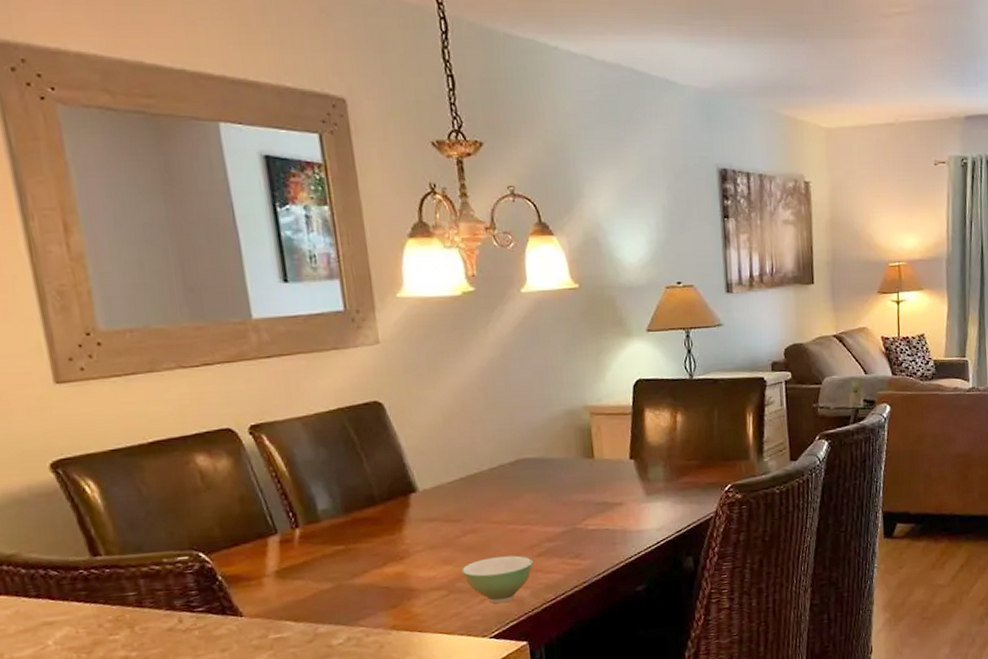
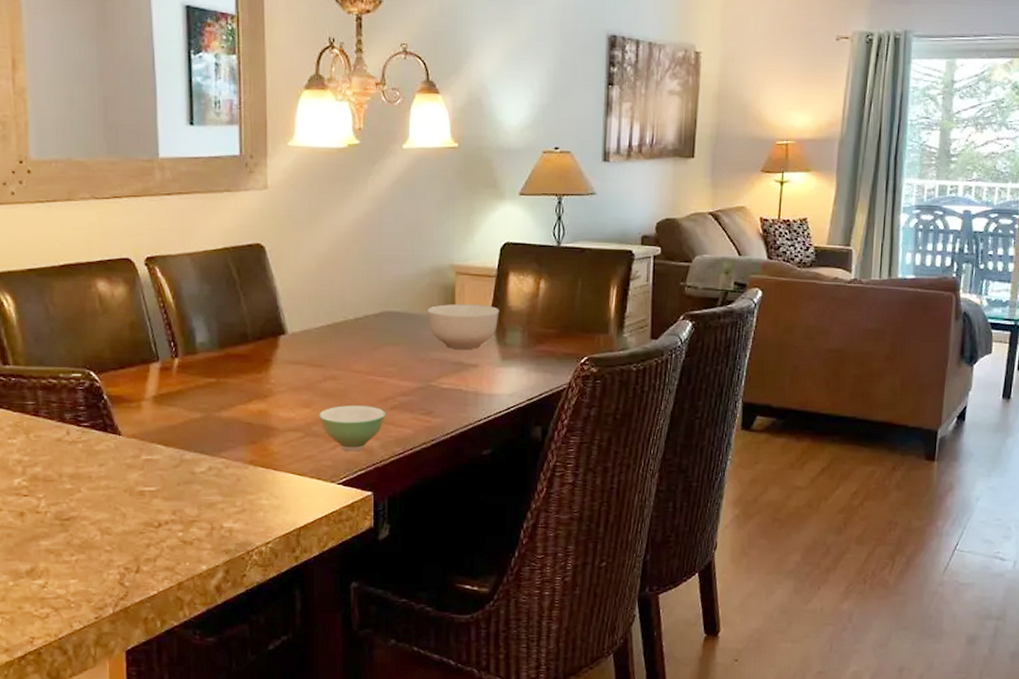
bowl: none [565,443,639,490] -> present [427,303,500,350]

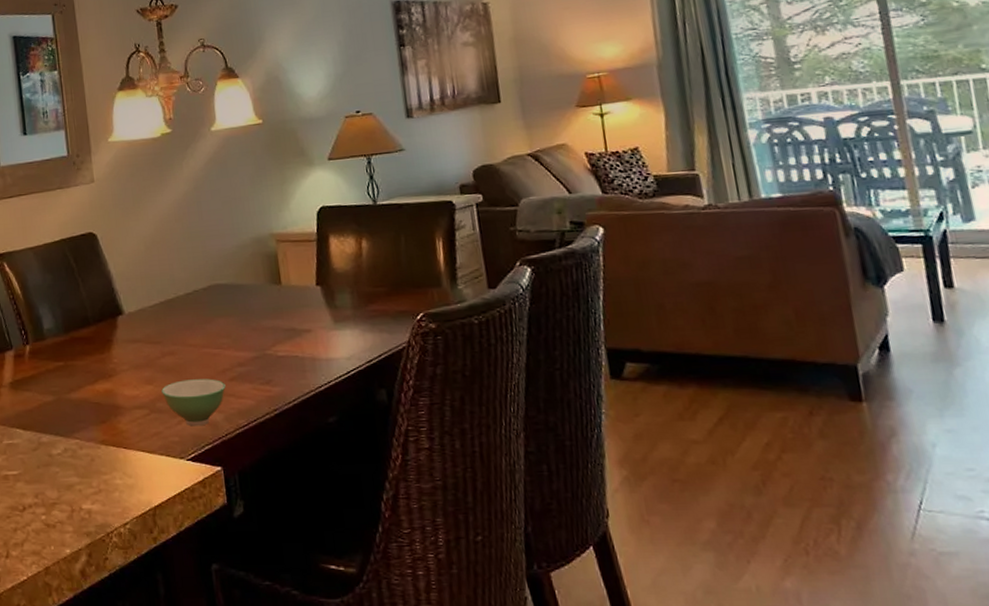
bowl: present [427,303,500,350] -> none [253,269,326,316]

